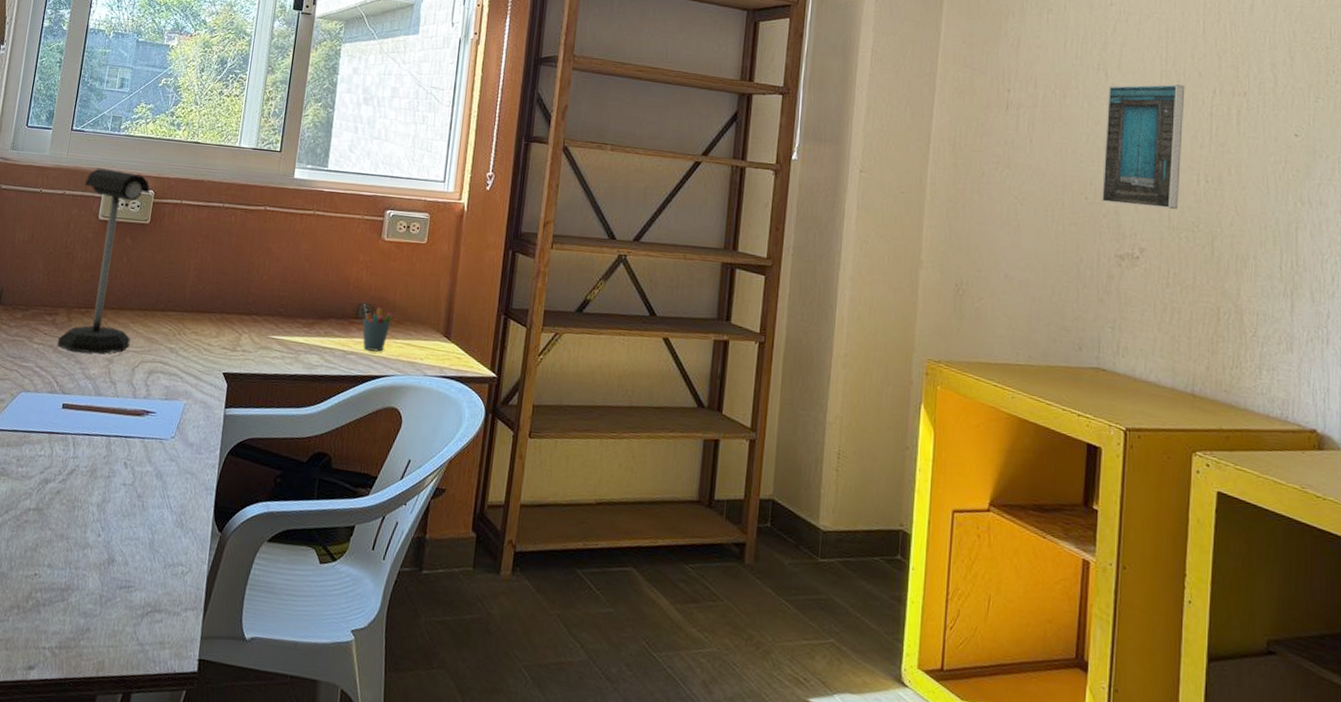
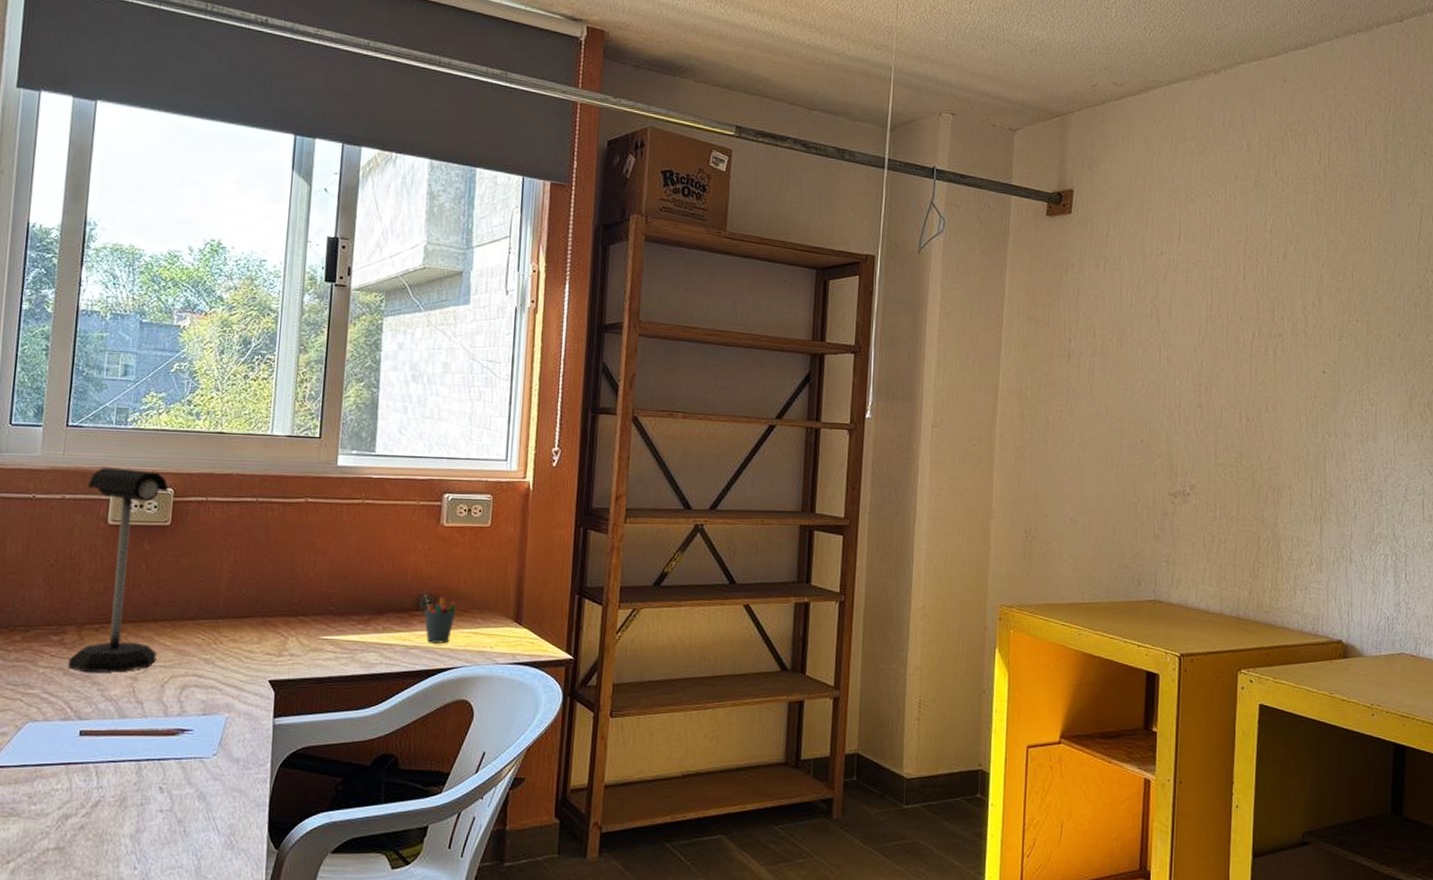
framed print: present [1102,84,1185,210] -> none [1156,328,1228,448]

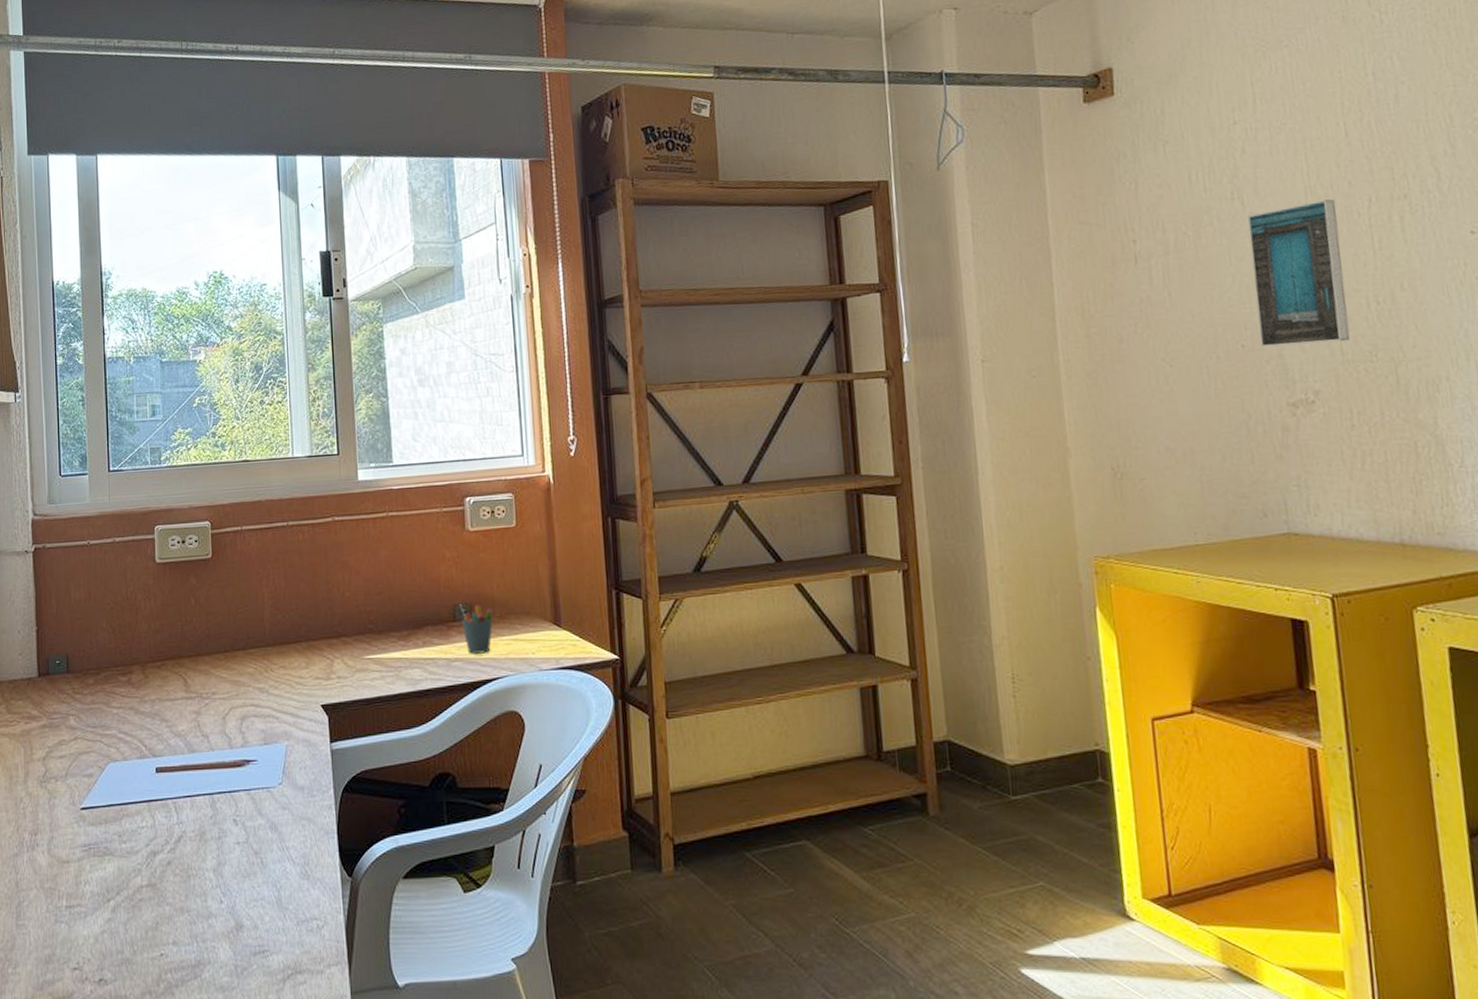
desk lamp: present [67,467,168,673] -> none [133,506,215,711]
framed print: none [1156,328,1228,448] -> present [1247,199,1351,348]

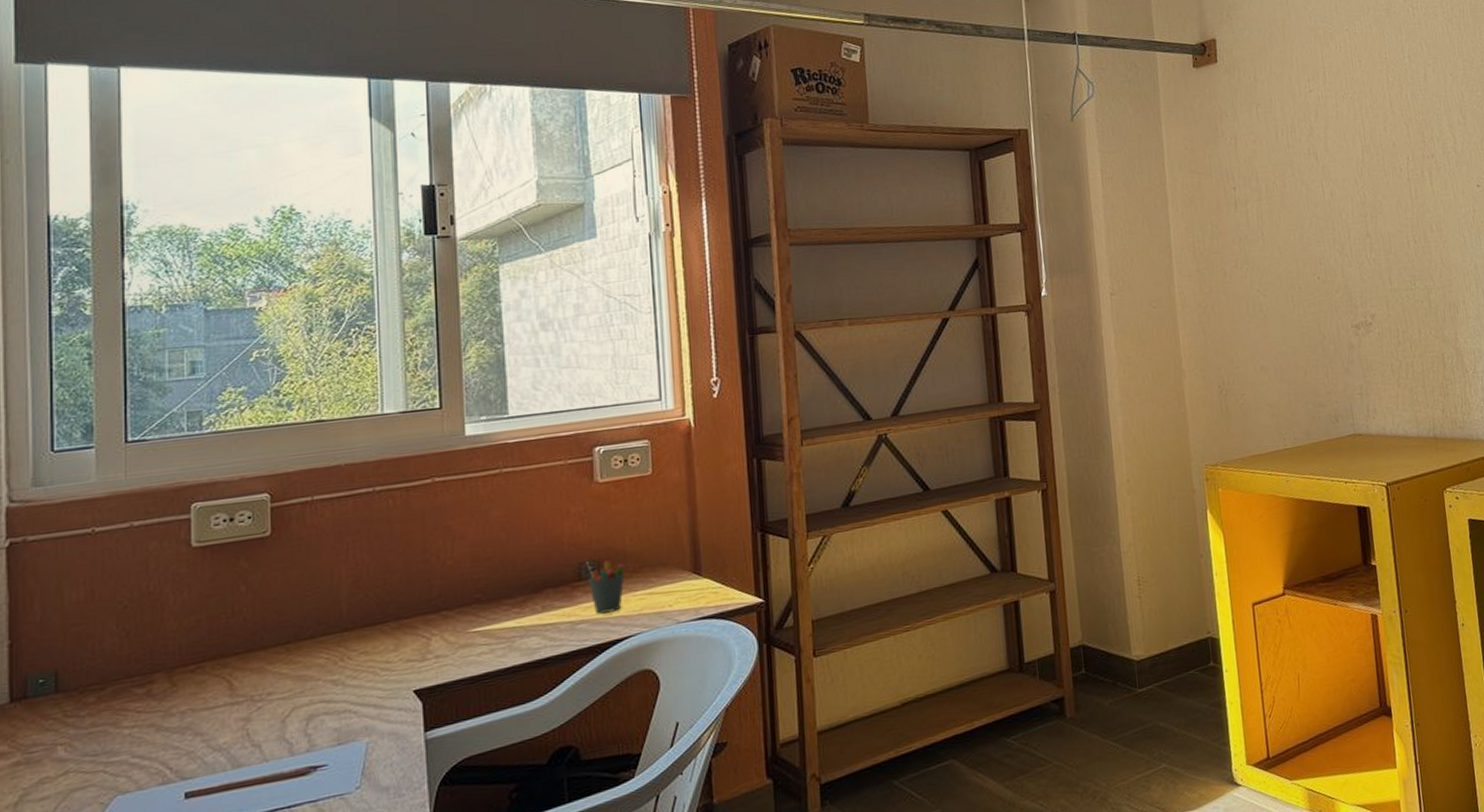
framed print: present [1247,199,1351,348] -> none [1320,157,1396,279]

